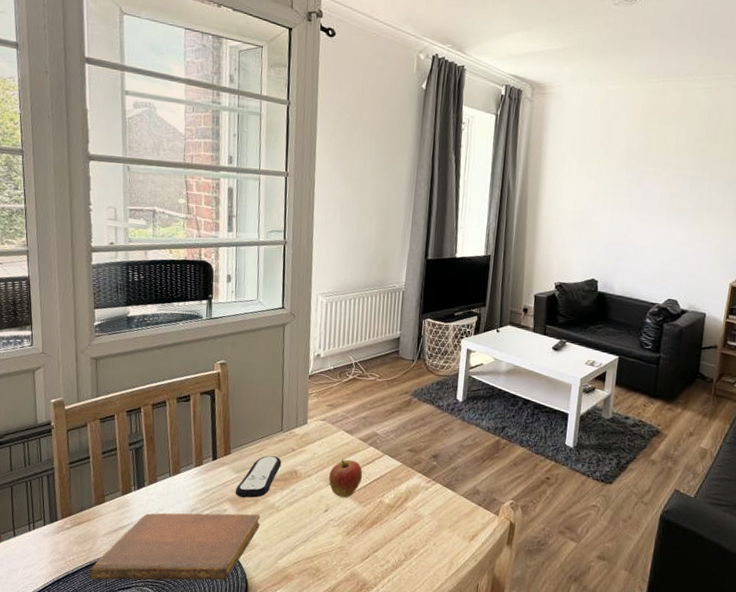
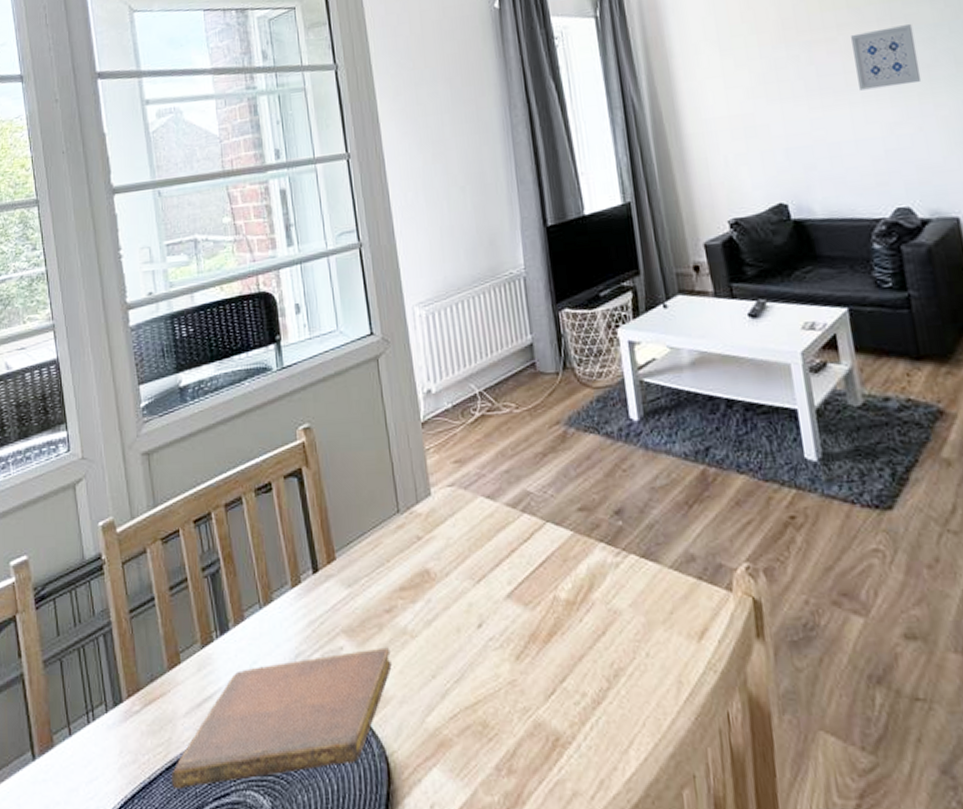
remote control: present [235,455,282,498] -> none [349,552,406,624]
apple: present [329,459,363,498] -> none [474,539,522,602]
wall art: none [667,174,715,218] -> present [851,24,922,91]

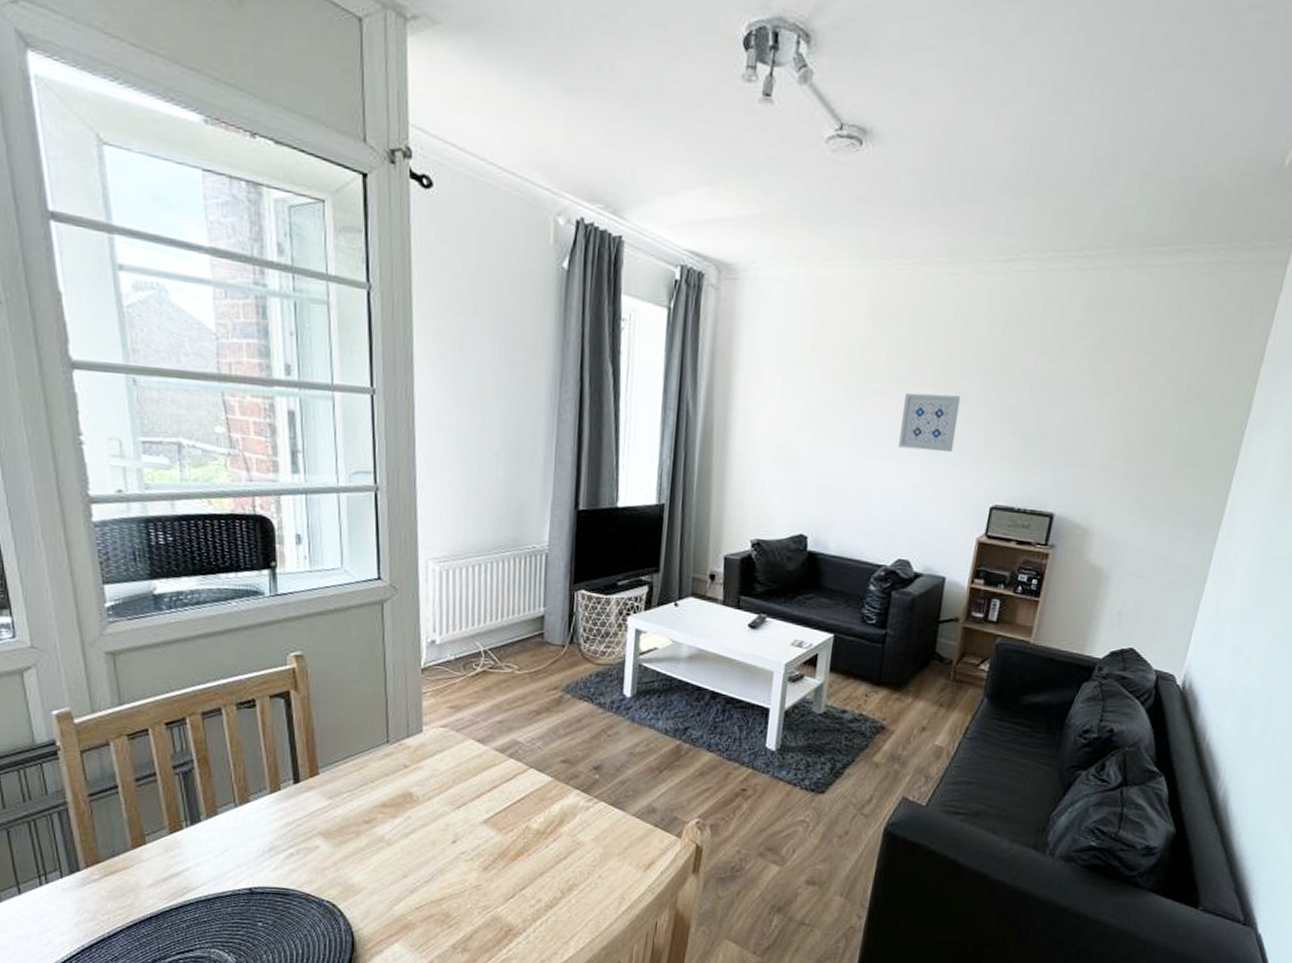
notebook: present [172,647,392,789] -> none [133,850,366,944]

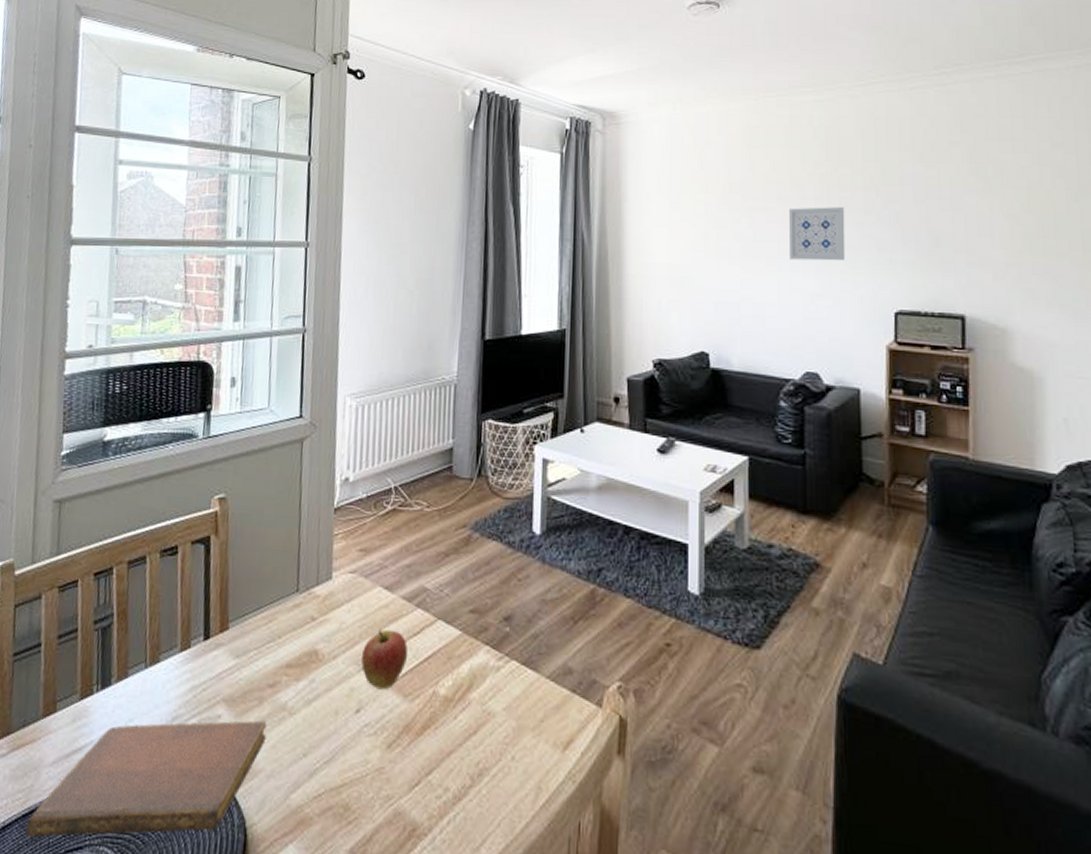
notebook: none [133,850,366,944] -> present [26,720,267,838]
apple: none [456,776,502,825] -> present [361,629,408,690]

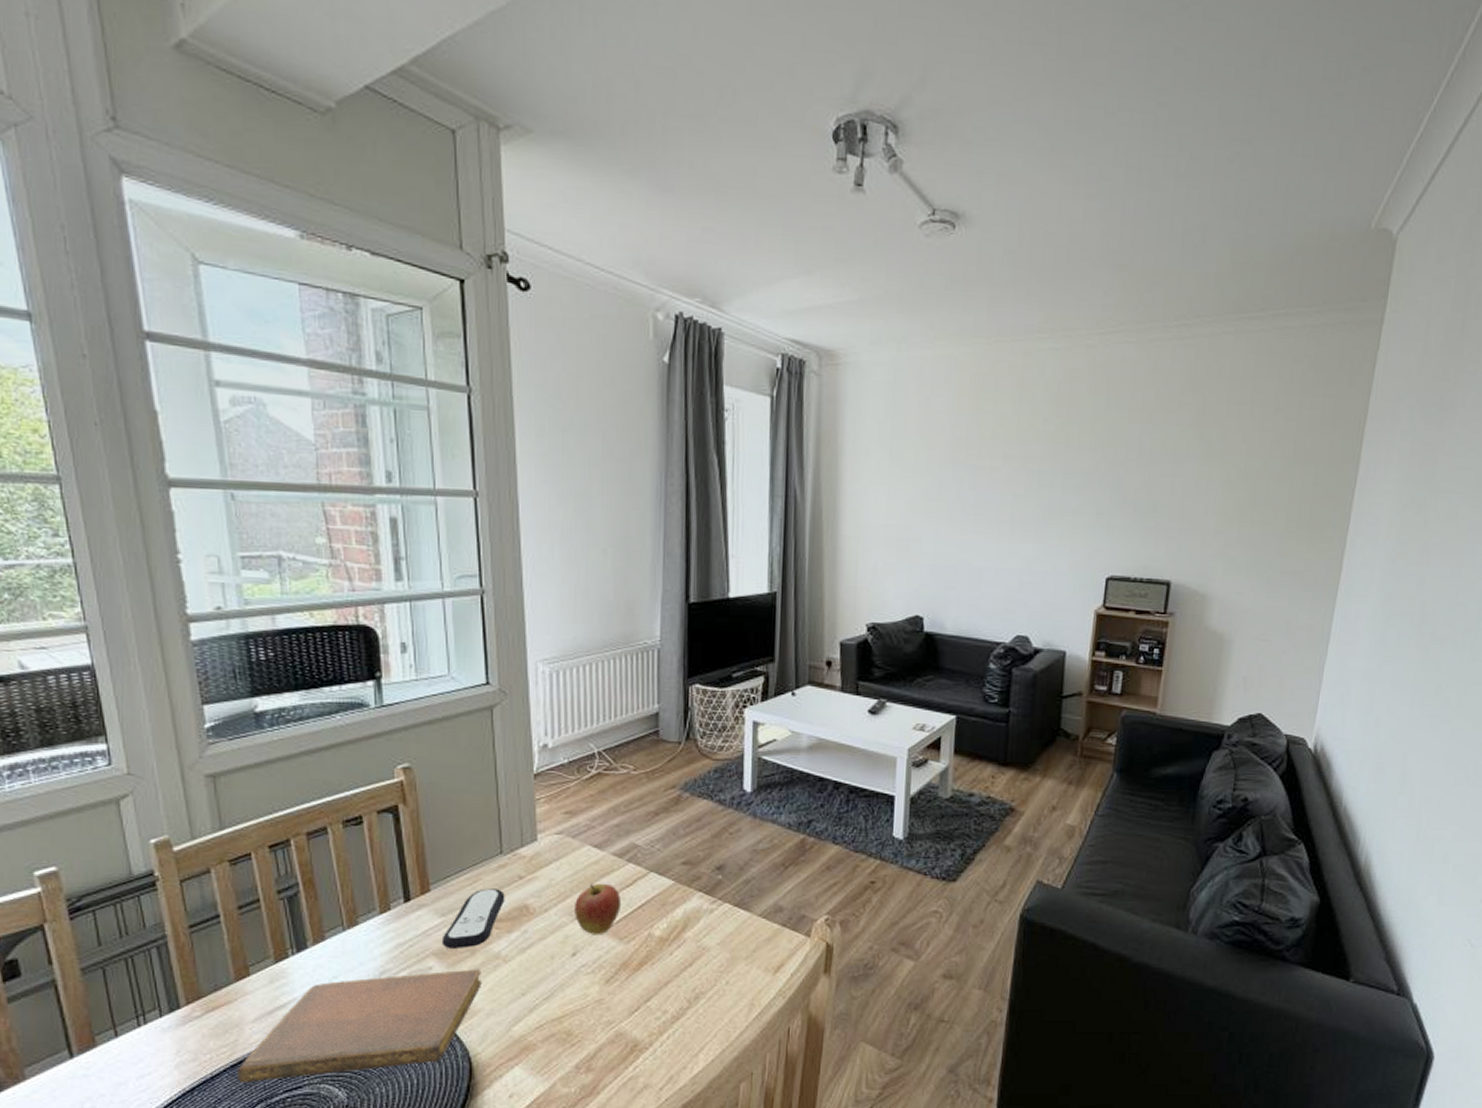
remote control: none [232,629,297,696] -> present [441,888,505,948]
wall art: present [789,207,846,261] -> none [1010,468,1069,526]

